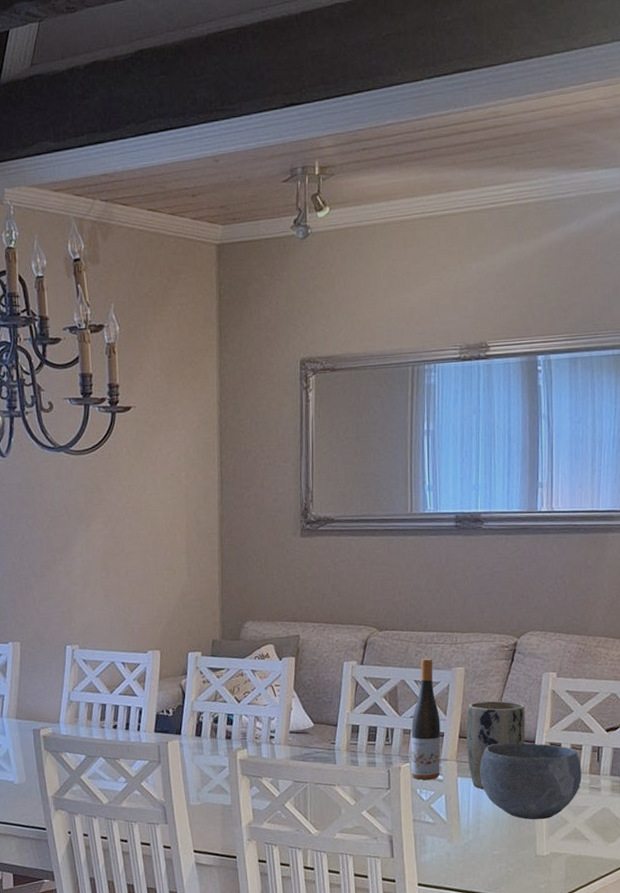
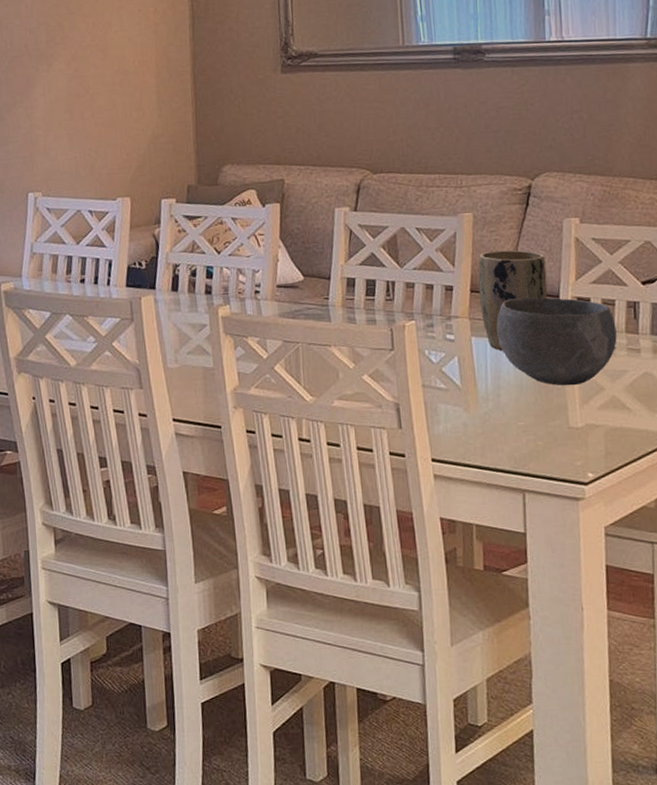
wine bottle: present [411,658,441,781] -> none [415,203,451,341]

